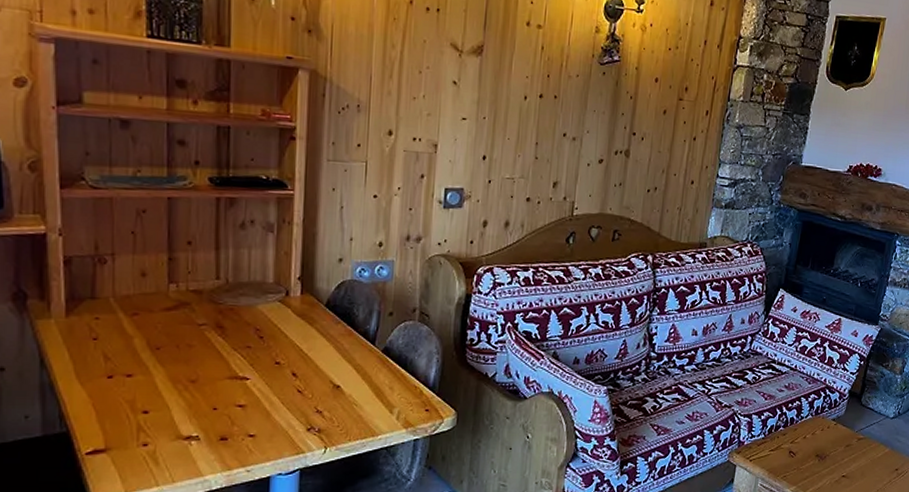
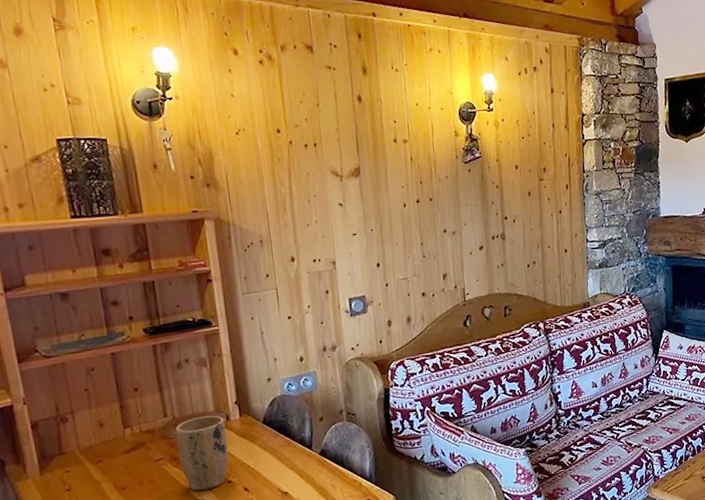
plant pot: none [225,286,283,367] -> present [175,415,229,491]

